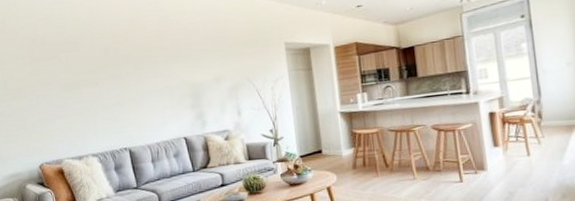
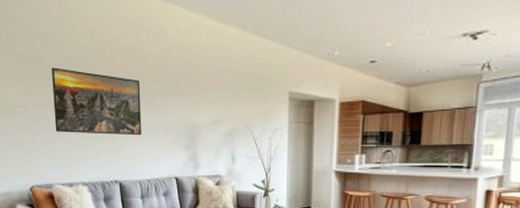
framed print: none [55,46,147,108] -> present [52,67,142,136]

